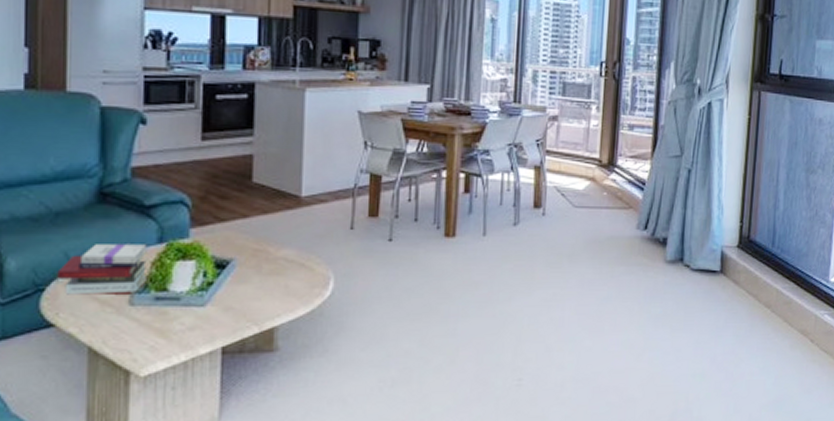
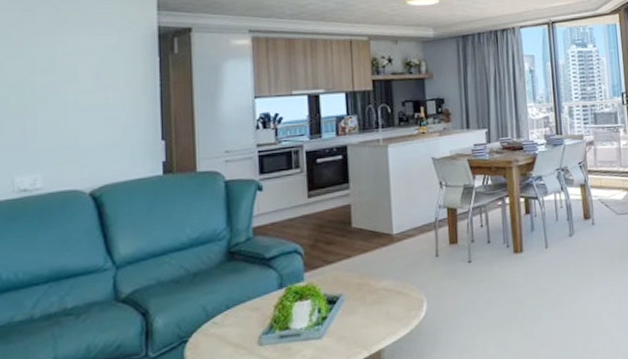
books: present [57,244,148,295] -> none [197,291,273,343]

